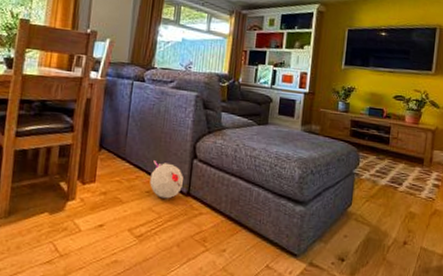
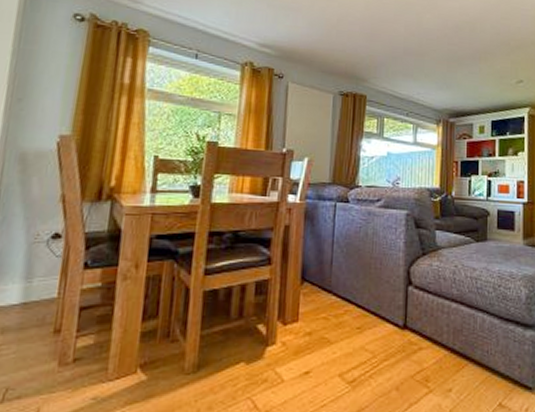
plush toy: present [150,160,183,199] -> none [360,291,398,334]

